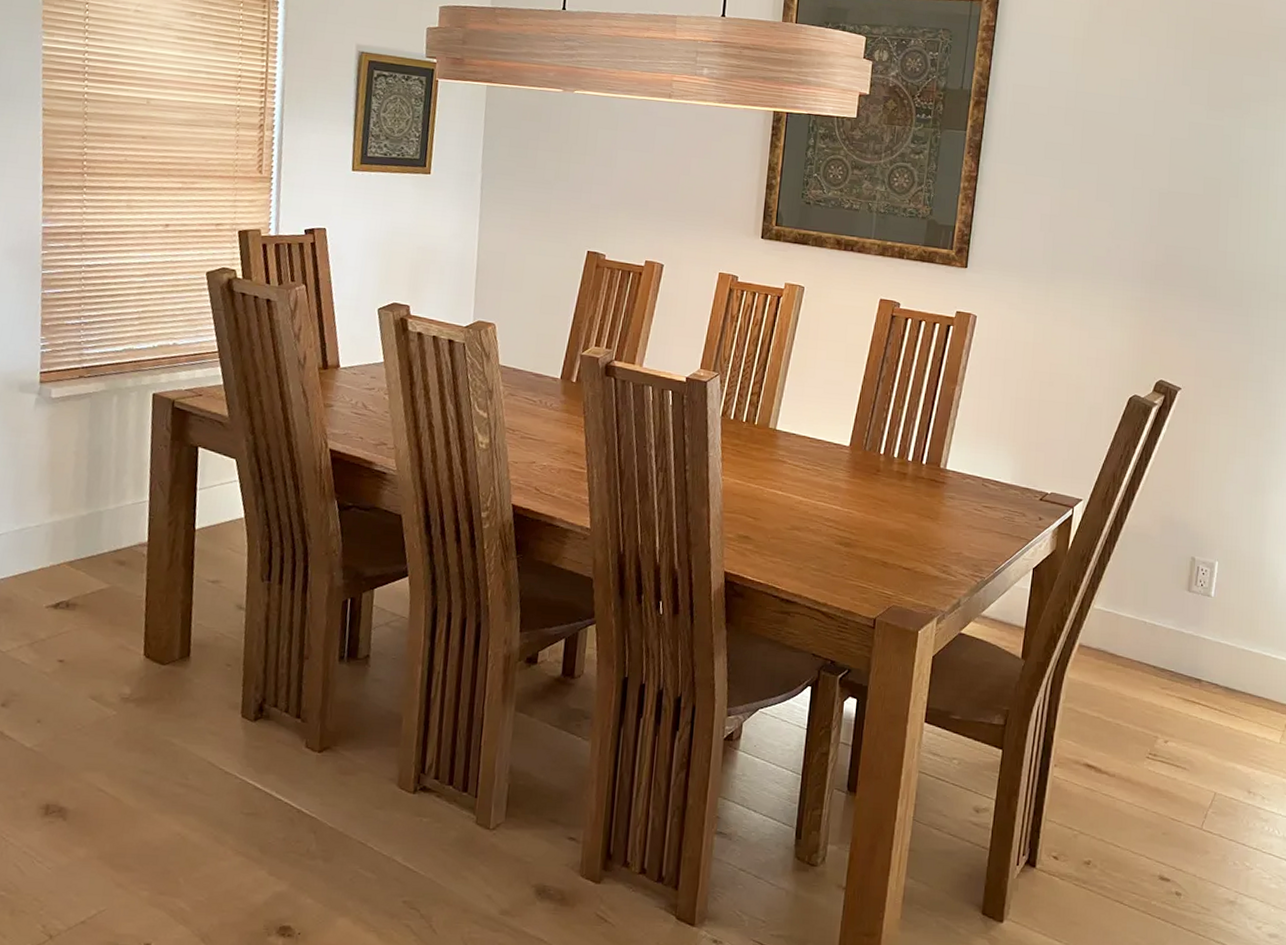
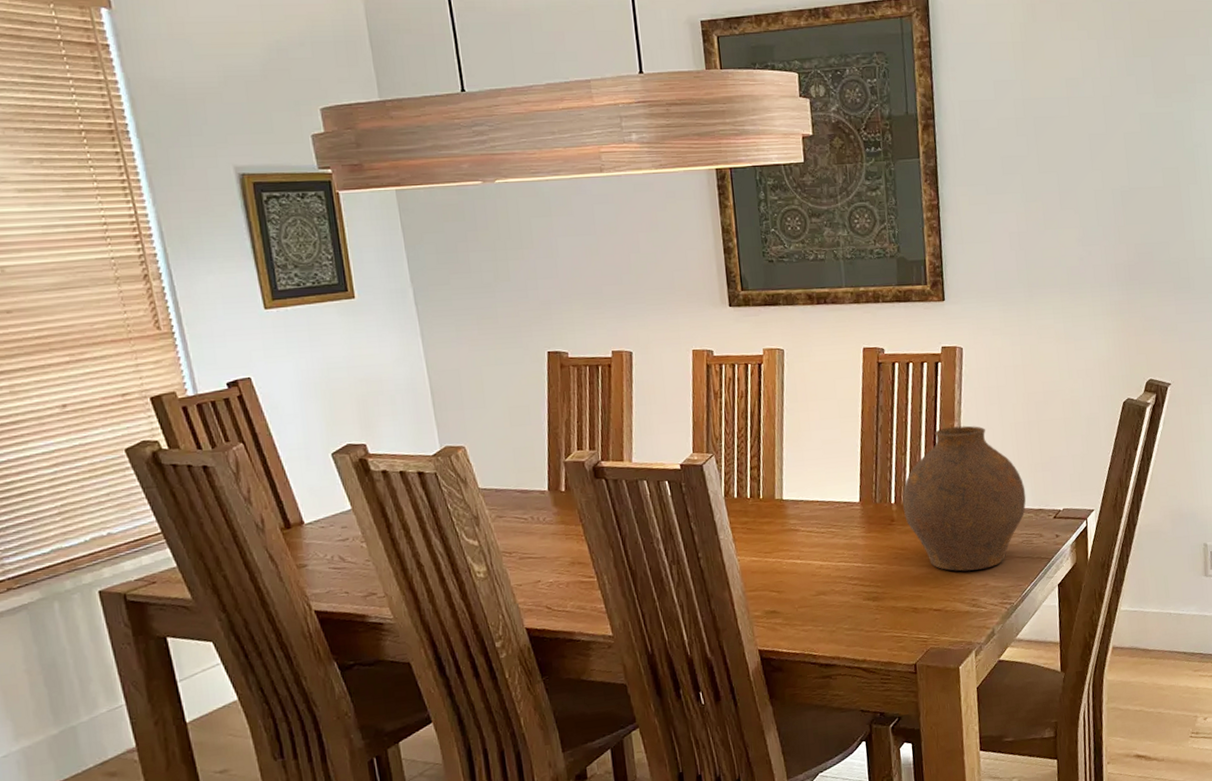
vase: none [890,389,1016,537] -> present [902,425,1026,572]

